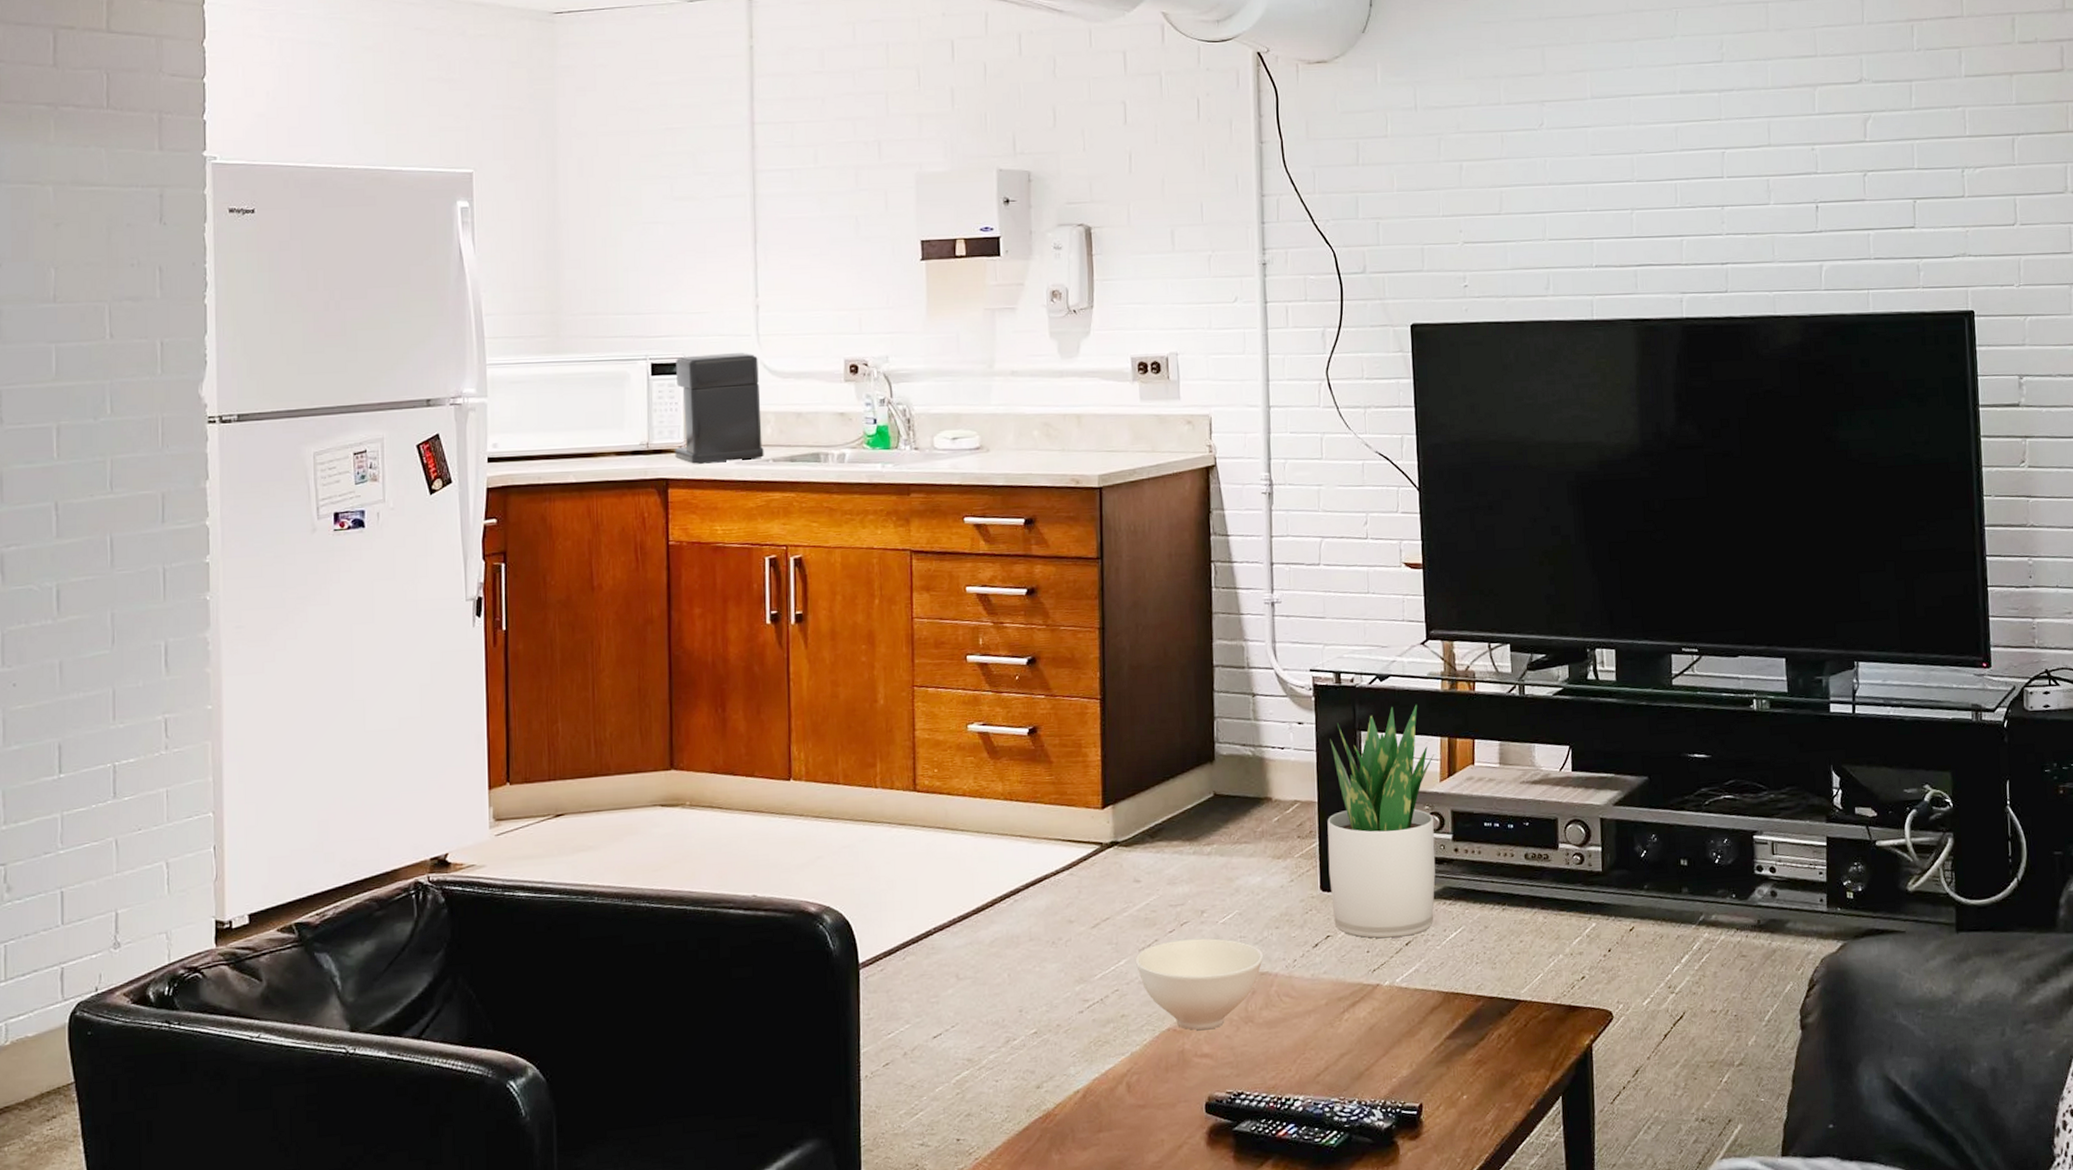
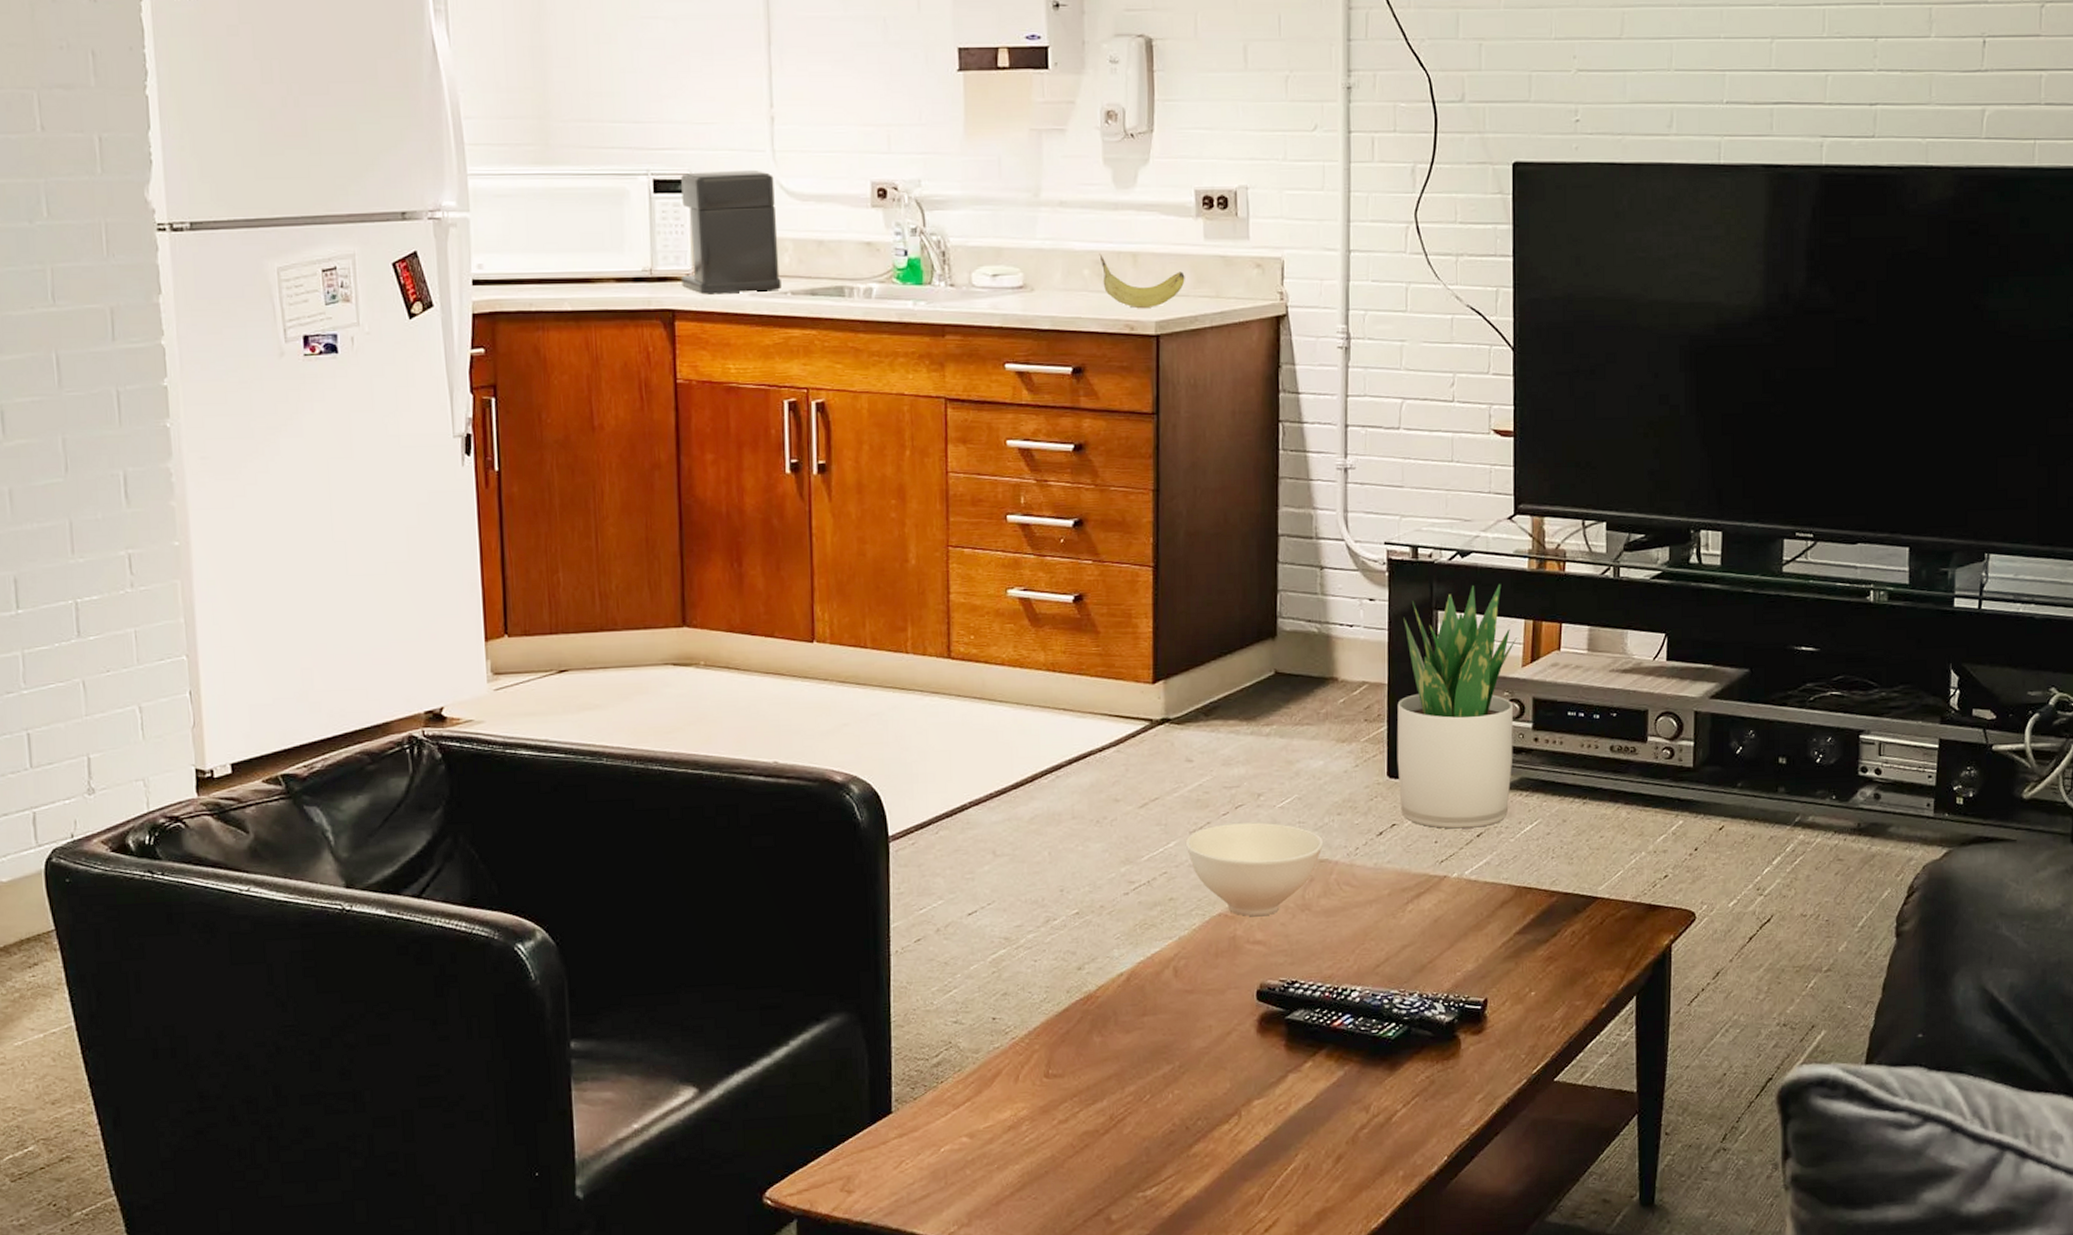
fruit: none [1047,416,1124,464] -> present [1099,254,1185,308]

